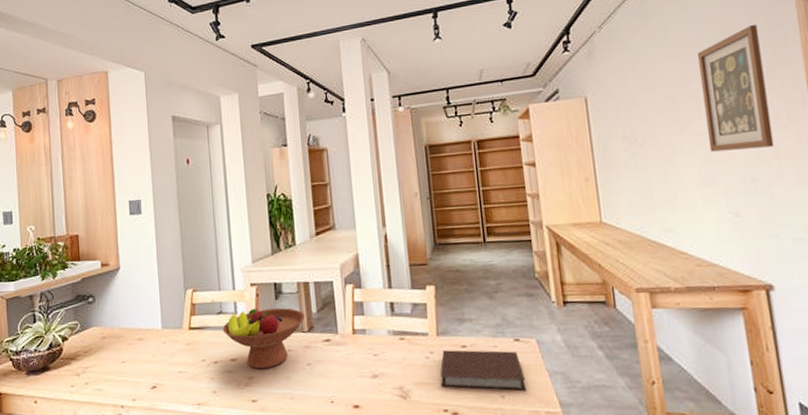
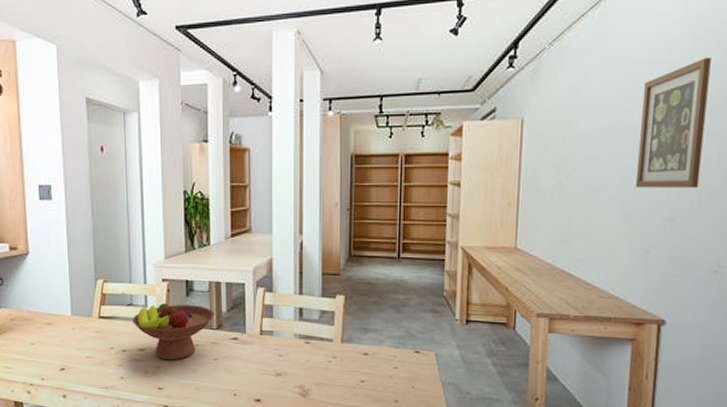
notebook: present [440,350,527,391] -> none [340,356,420,397]

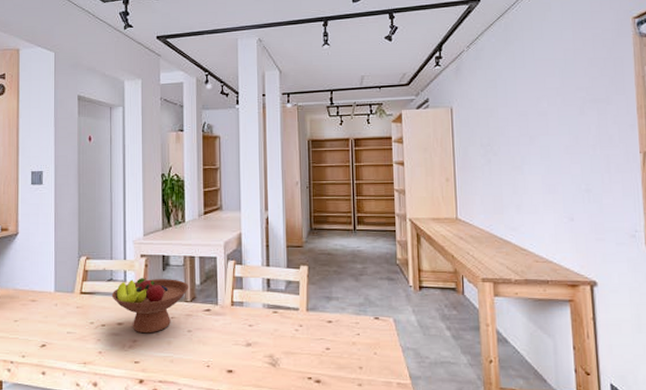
wall art: present [635,56,711,188] -> none [548,55,606,164]

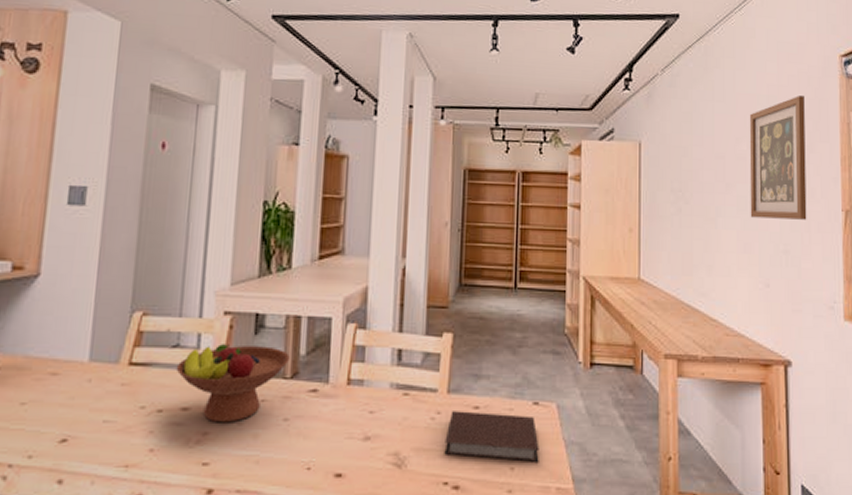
notebook: none [307,324,382,363] -> present [444,411,540,462]
wall art: none [548,55,606,164] -> present [749,94,807,220]

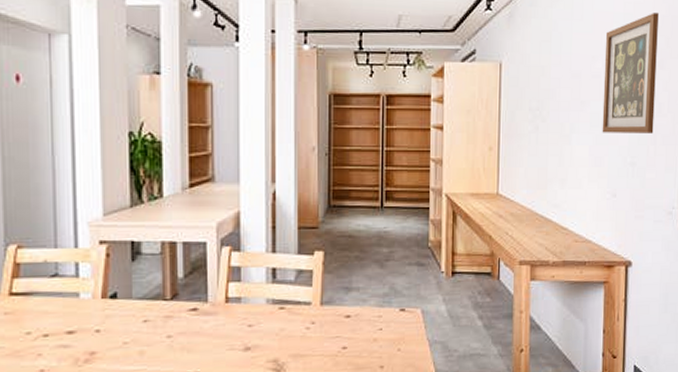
fruit bowl: present [176,344,289,423] -> none [57,271,168,343]
notebook: present [444,411,540,462] -> none [319,320,406,361]

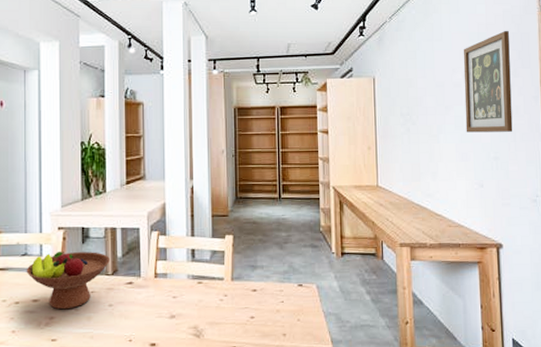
fruit bowl: none [57,271,168,343] -> present [26,251,110,310]

